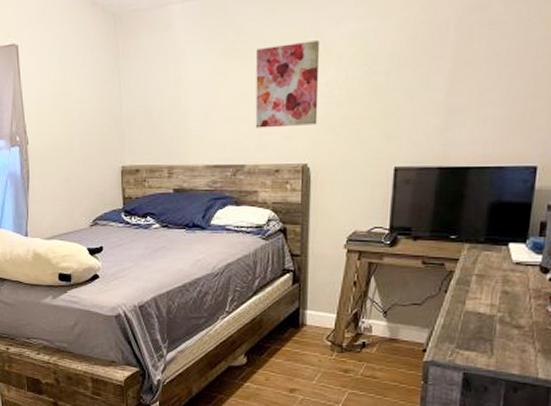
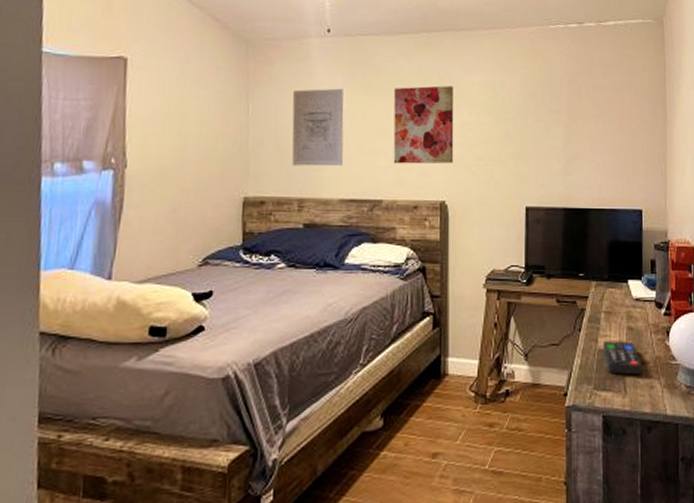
wall art: none [159,54,207,136] -> present [292,88,344,167]
remote control: none [470,304,515,339] -> present [602,341,642,375]

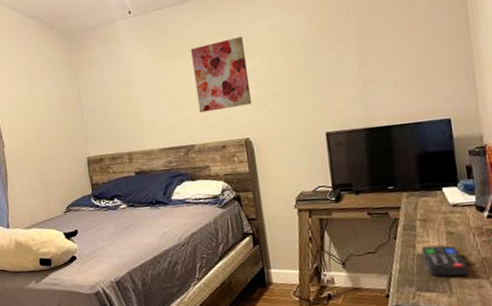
wall art: present [292,88,344,167] -> none [110,58,158,128]

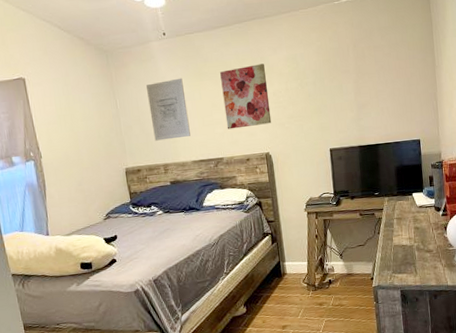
wall art: none [110,58,158,128] -> present [146,78,191,141]
remote control: present [421,245,468,277] -> none [396,238,428,261]

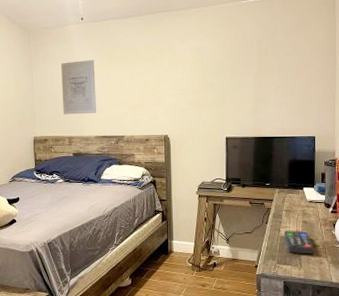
wall art: present [220,64,272,130] -> none [129,52,173,110]
remote control: none [396,238,428,261] -> present [284,231,314,255]

